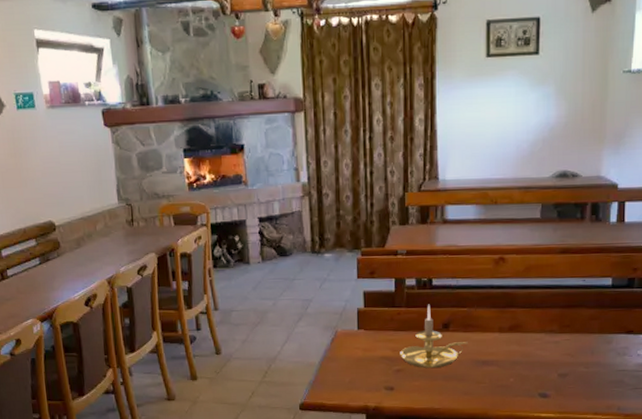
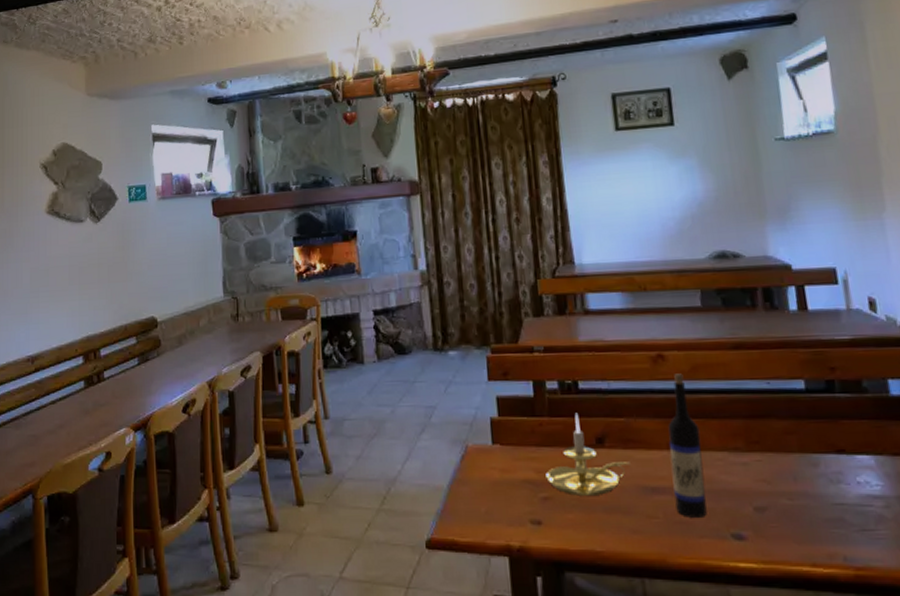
wine bottle: none [500,273,525,382] -> present [668,373,707,518]

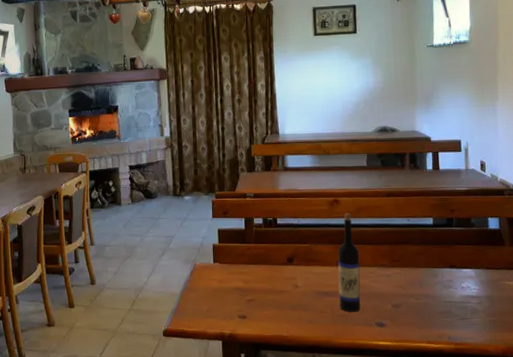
candle holder: present [546,412,630,496] -> none [251,240,310,298]

